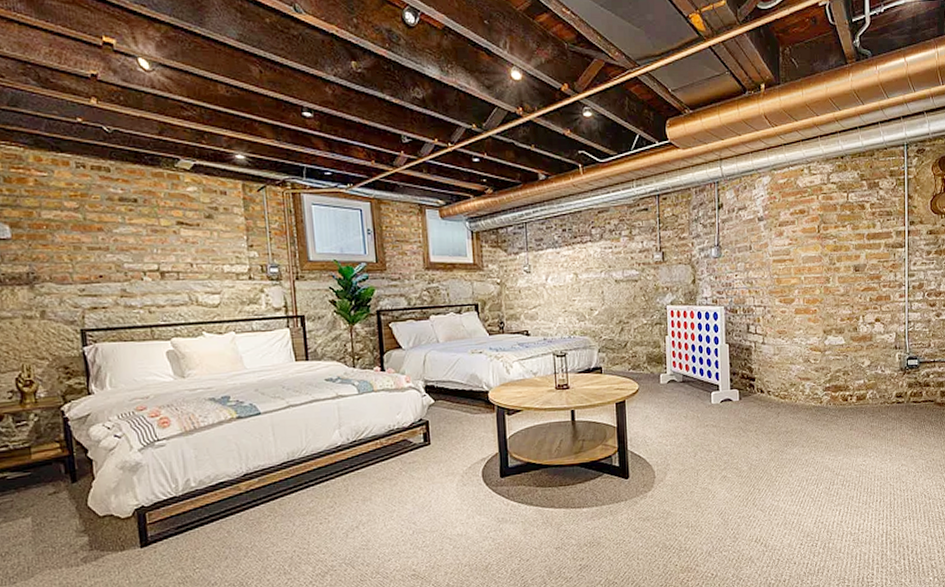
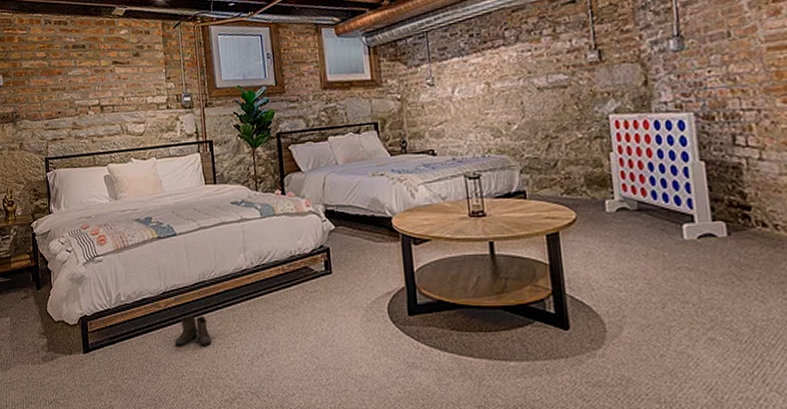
boots: none [259,495,306,528] -> present [175,315,215,347]

